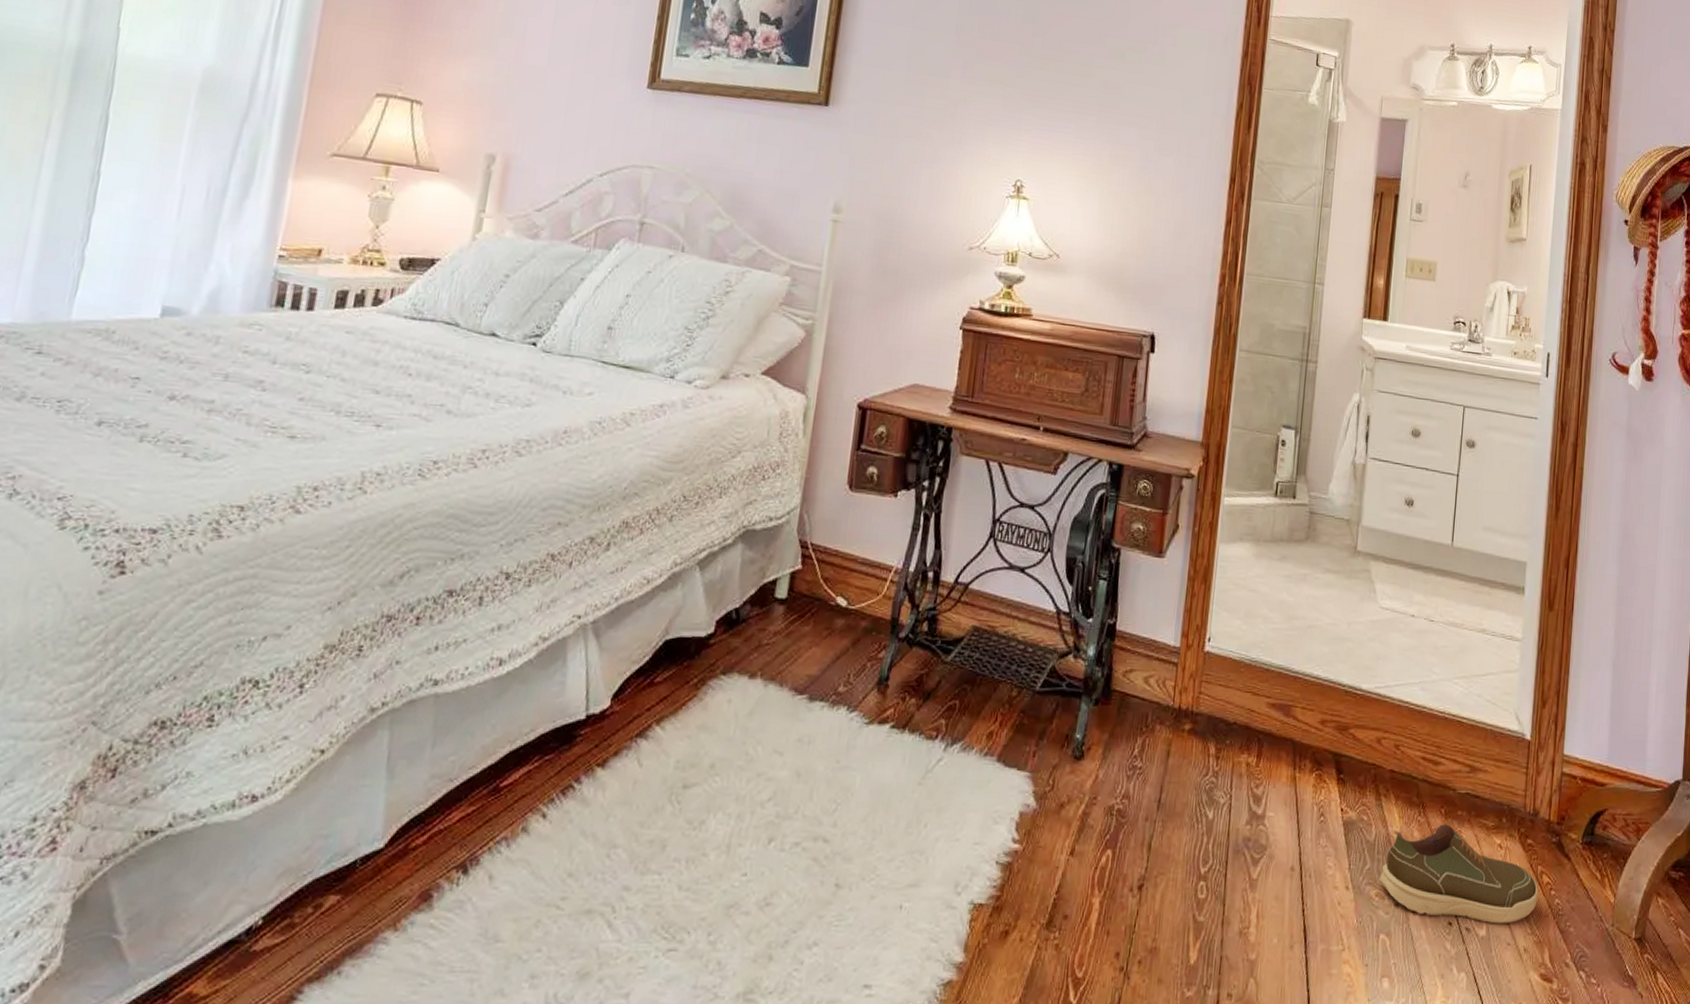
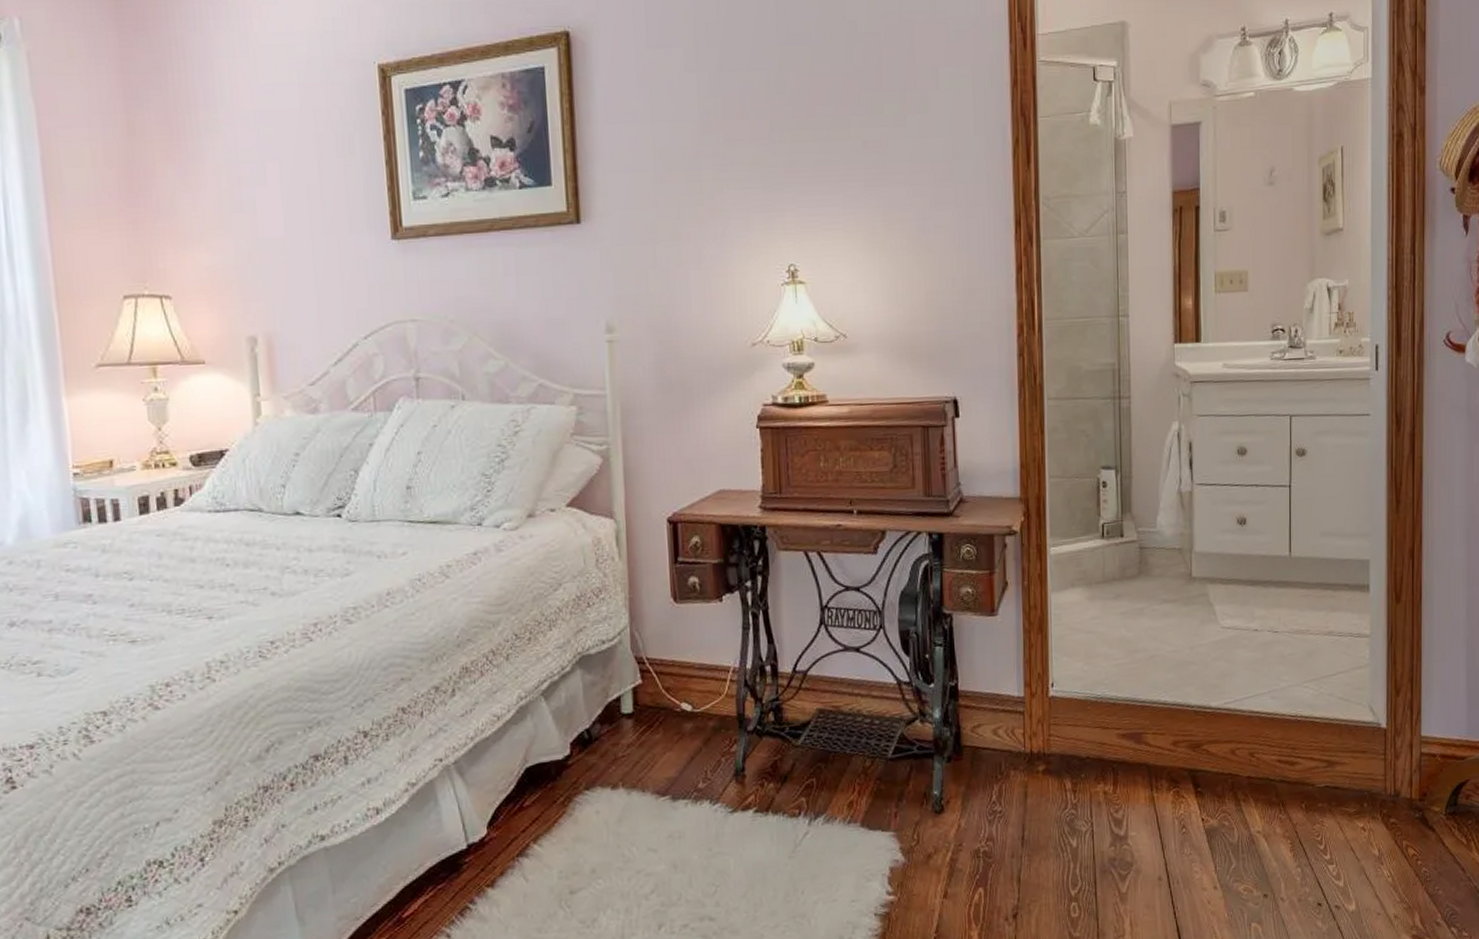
shoe: present [1378,824,1538,924] -> none [1245,817,1404,901]

